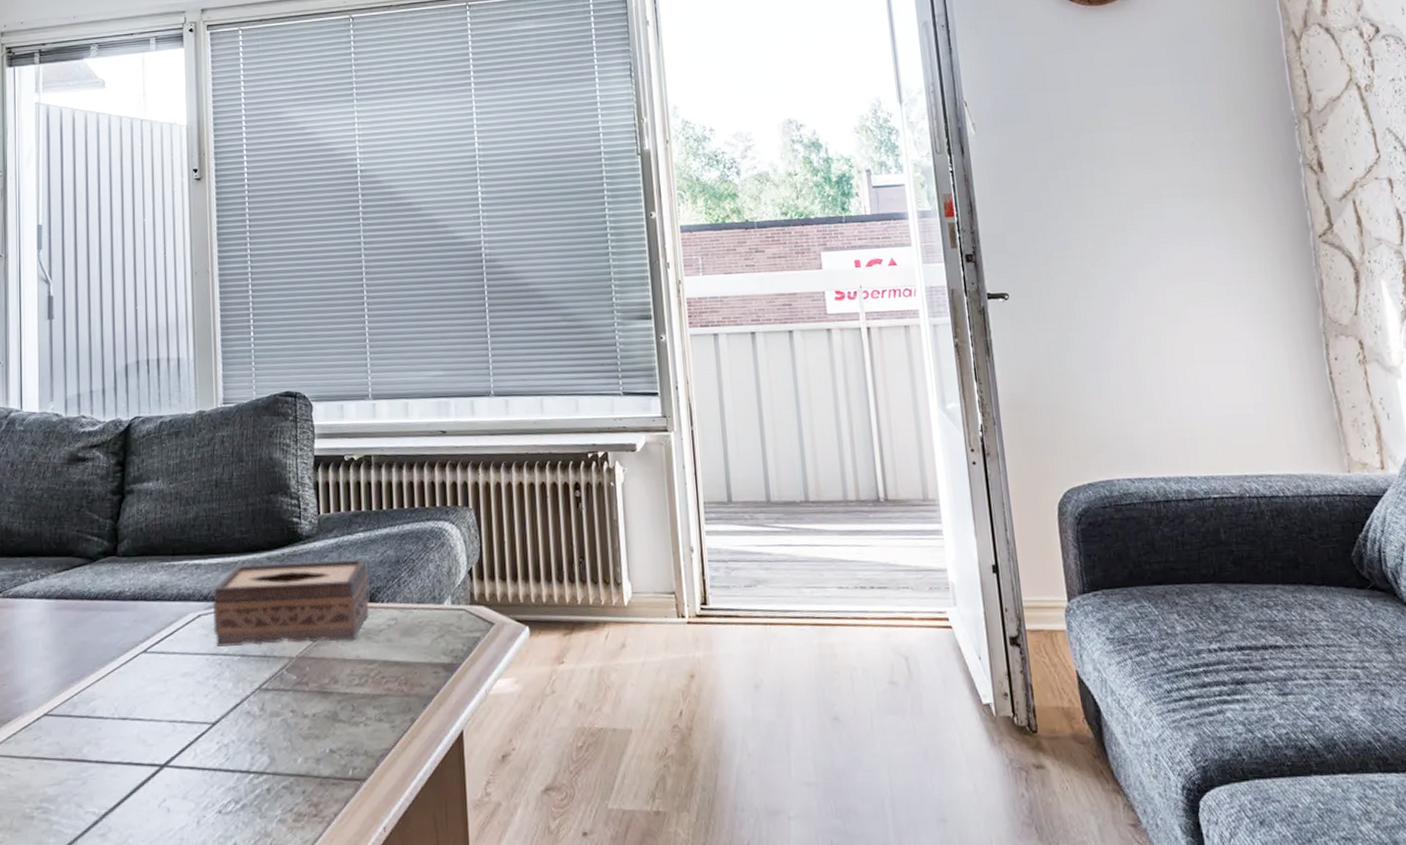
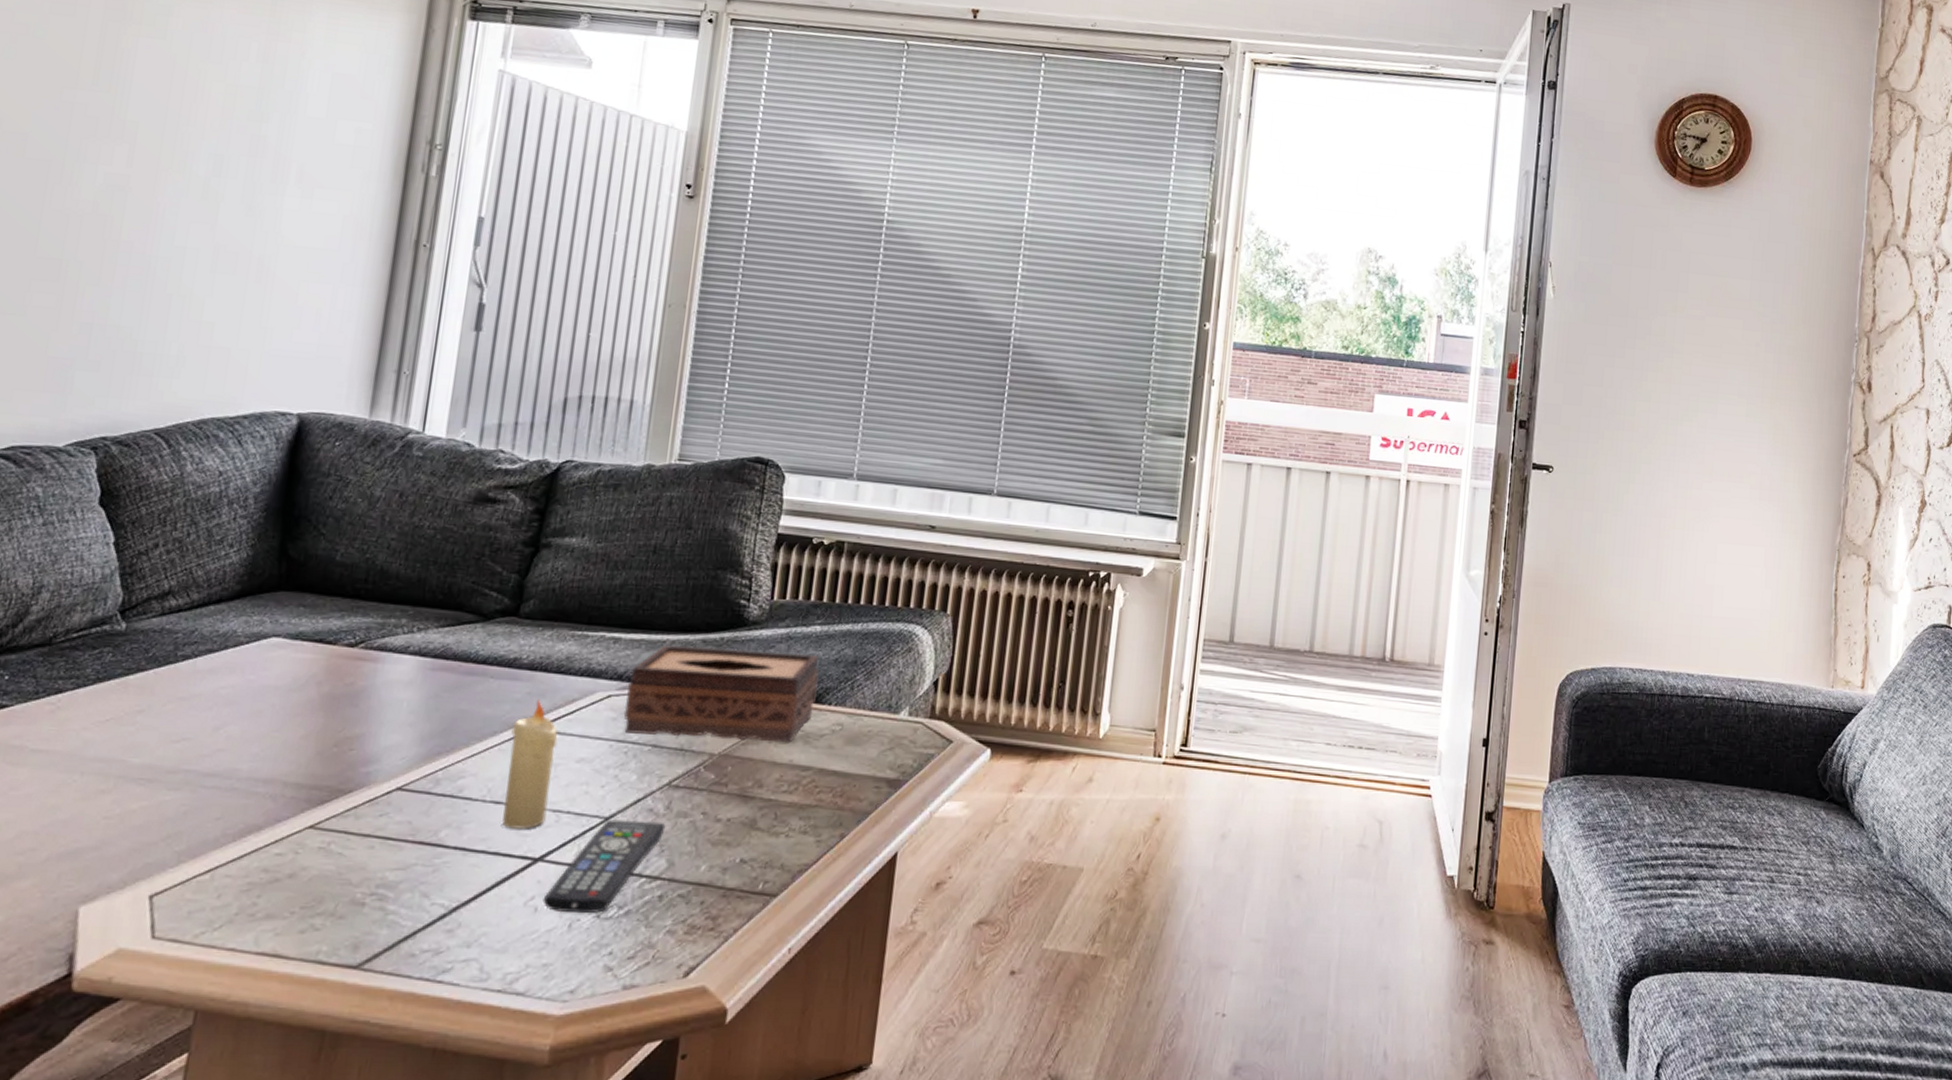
candle: none [126,624,165,741] -> present [502,698,559,829]
remote control: none [173,722,263,810] -> present [542,819,666,913]

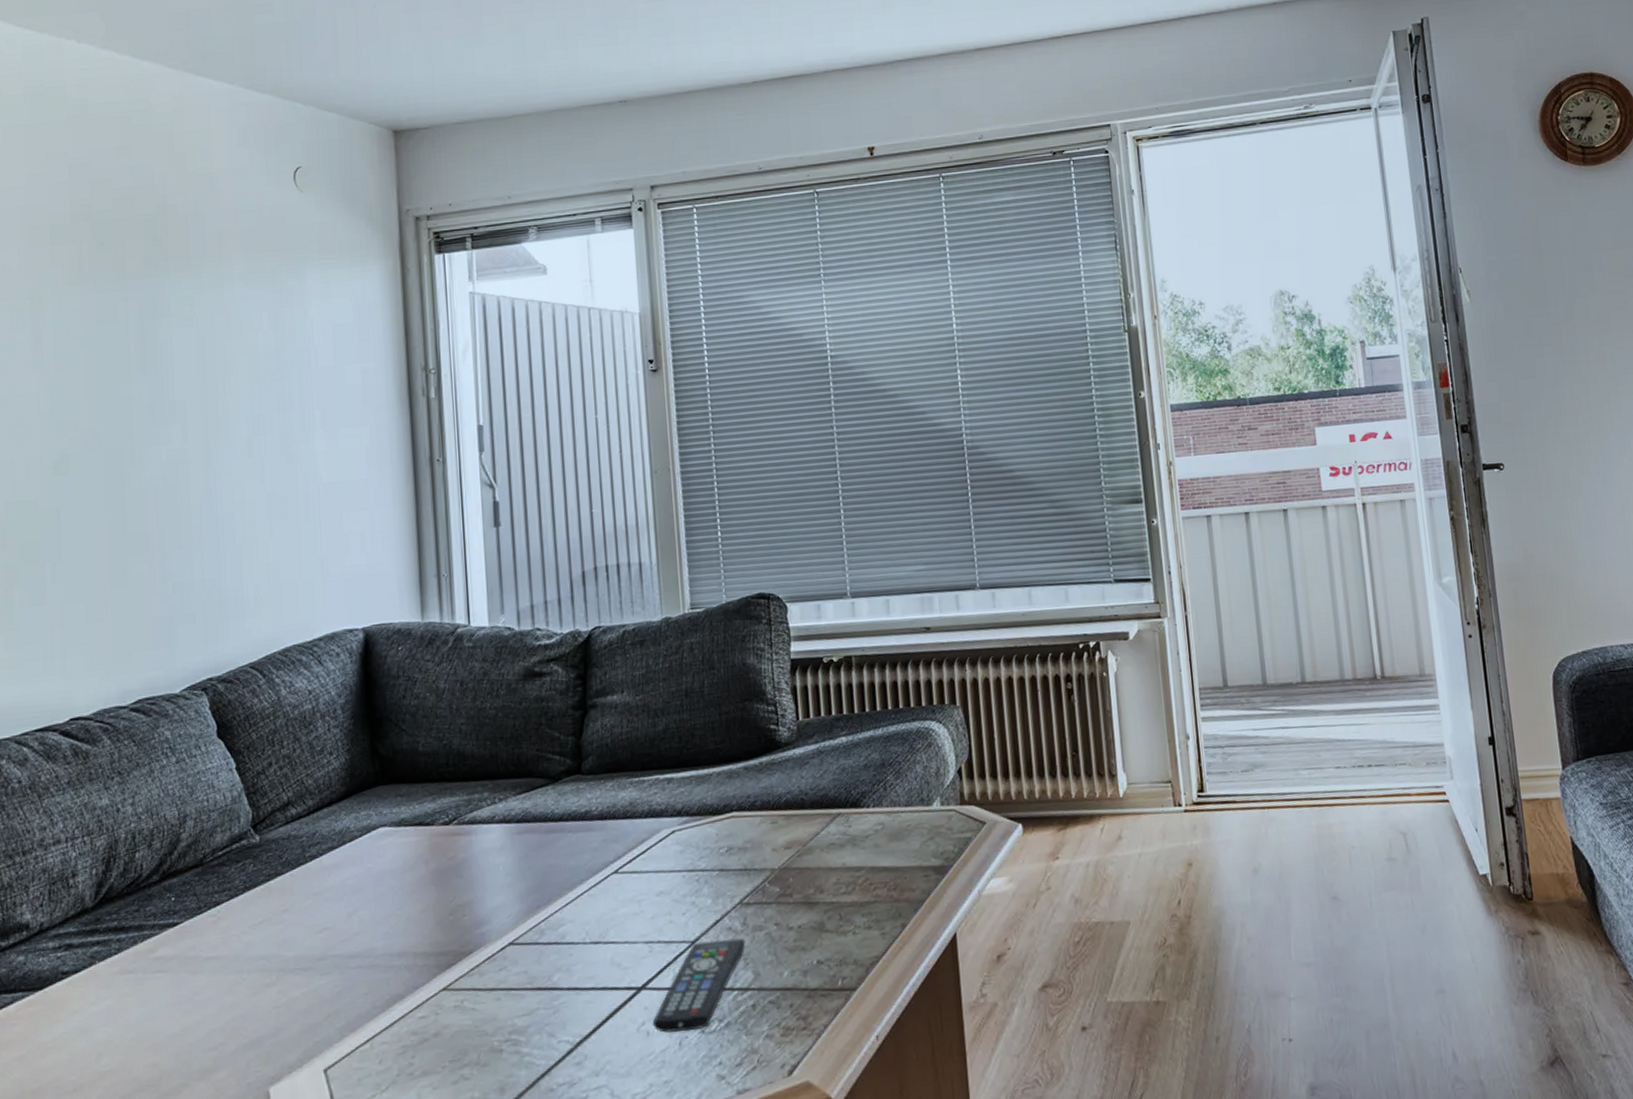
candle: present [502,698,559,829] -> none [596,844,641,965]
tissue box: present [623,644,819,743] -> none [688,764,855,863]

